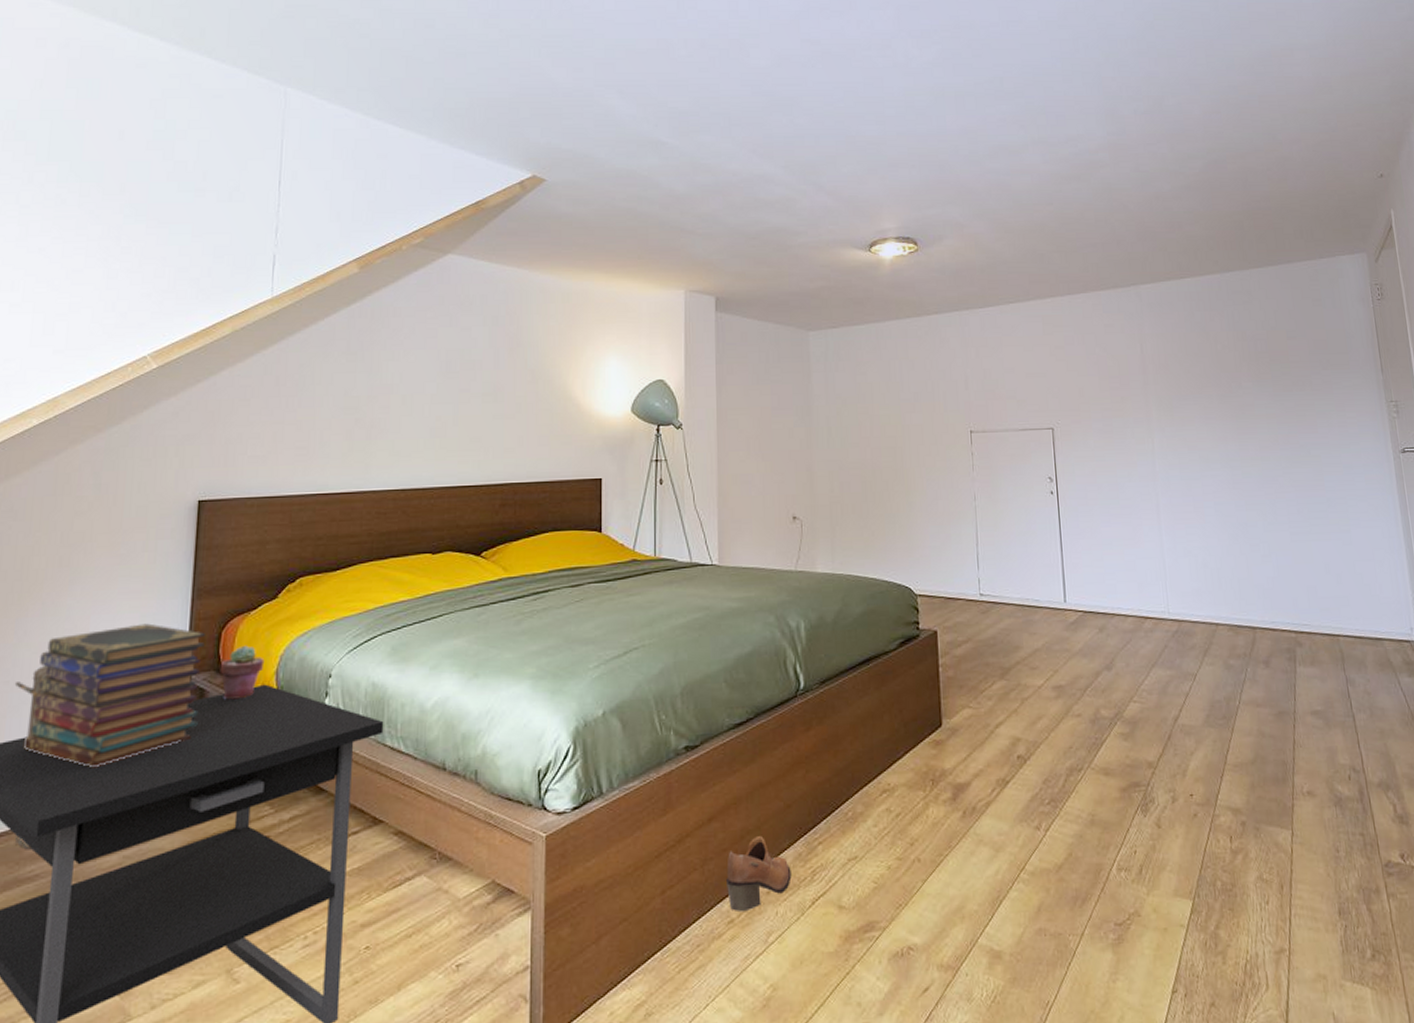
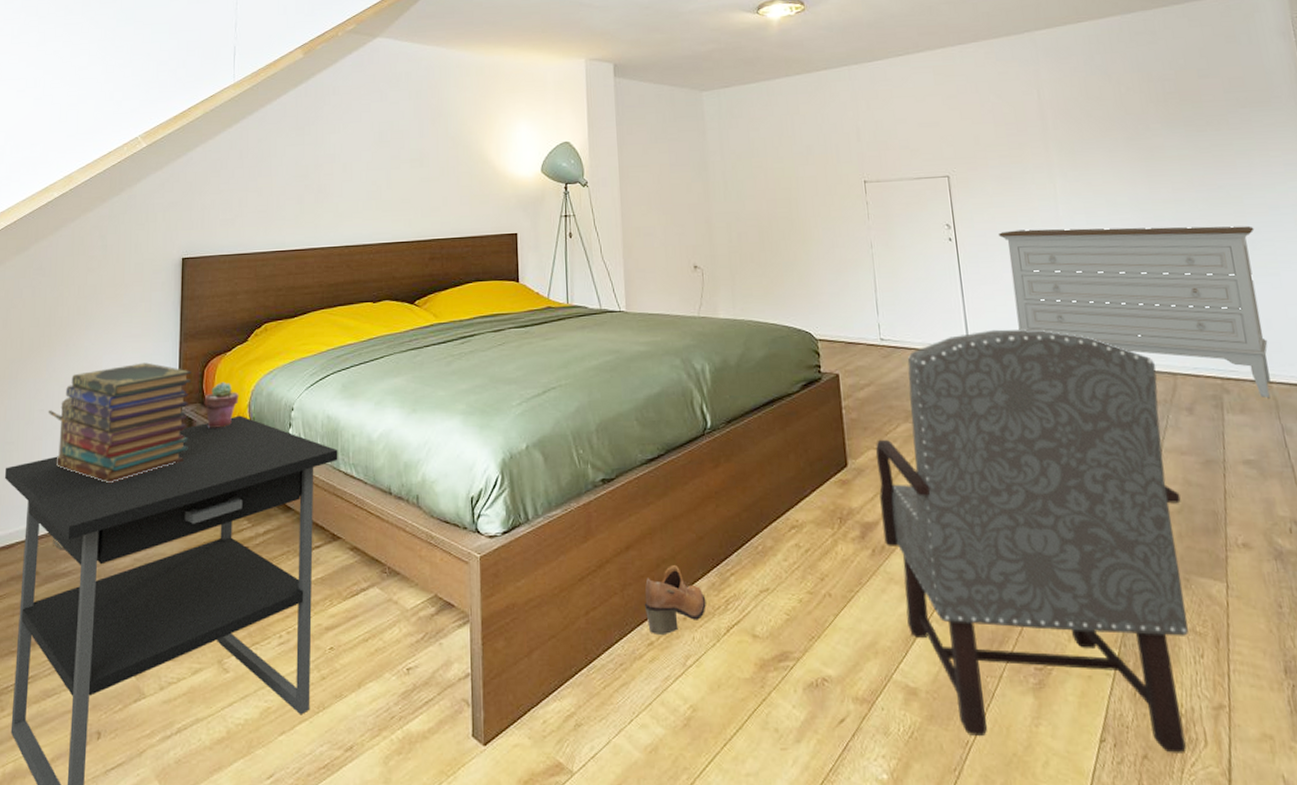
armchair: none [970,584,1257,999] -> present [875,329,1189,753]
dresser: none [1098,483,1338,650] -> present [999,225,1271,398]

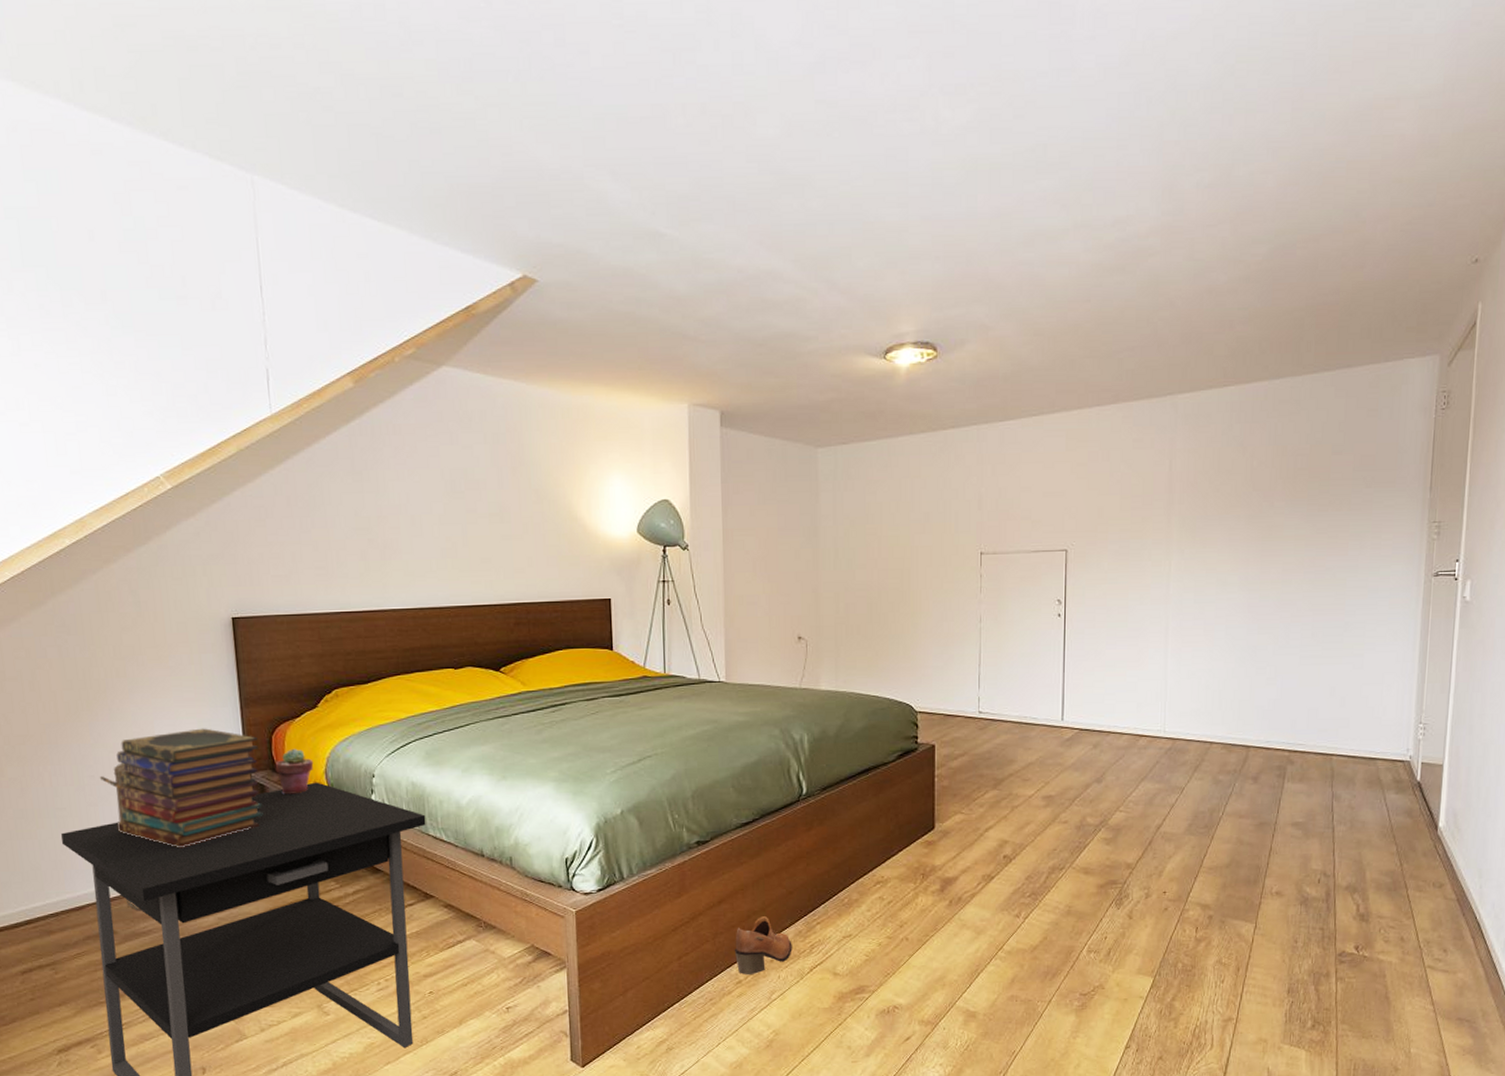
armchair: present [875,329,1189,753] -> none [962,704,1233,1055]
dresser: present [999,225,1271,398] -> none [1108,606,1350,768]

